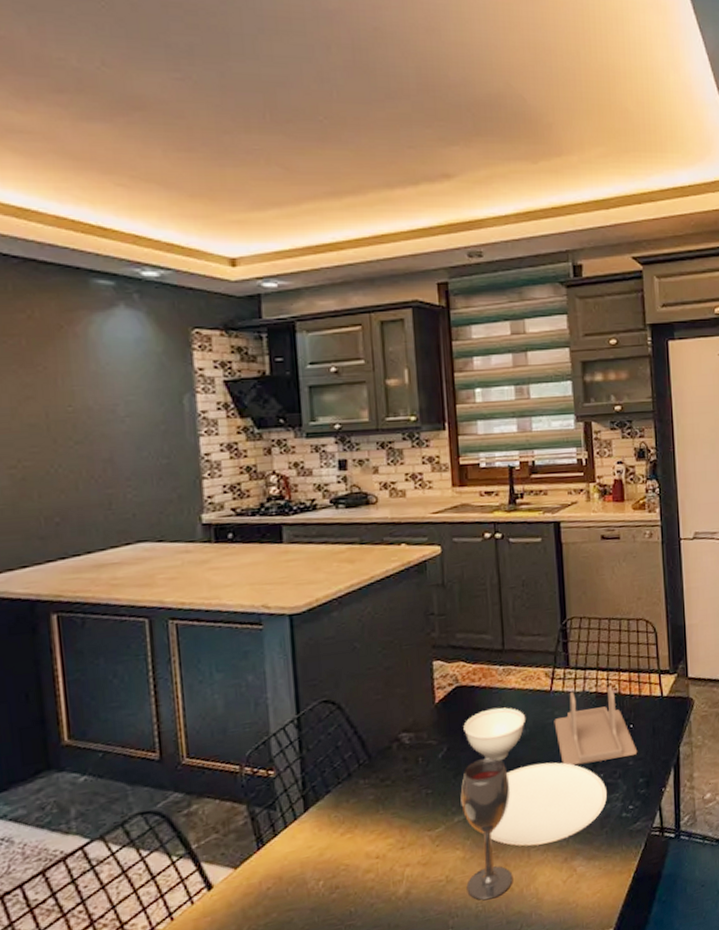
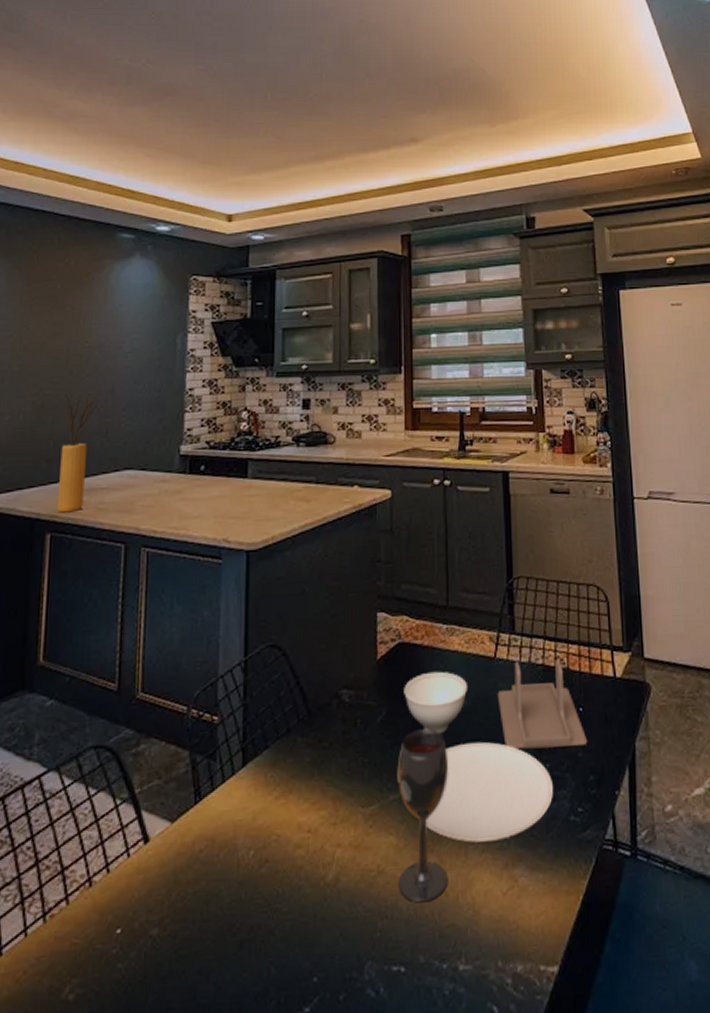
vase: none [49,454,101,592] -> present [57,386,104,513]

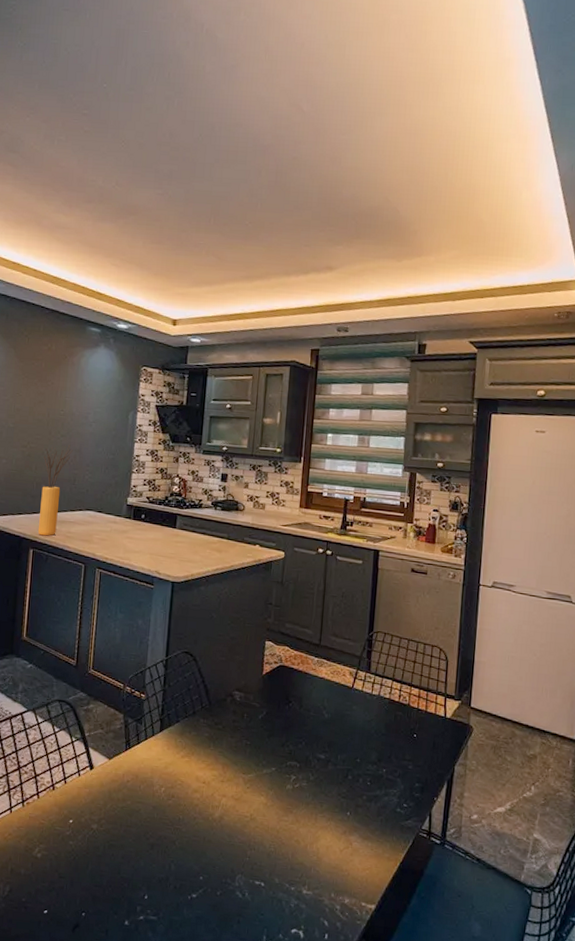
wine glass: present [397,728,449,903] -> none [264,728,310,845]
bowl: present [404,671,469,734] -> none [280,689,330,735]
plate: present [425,741,553,843] -> none [288,744,387,815]
napkin holder: present [497,660,588,750] -> none [351,693,418,762]

